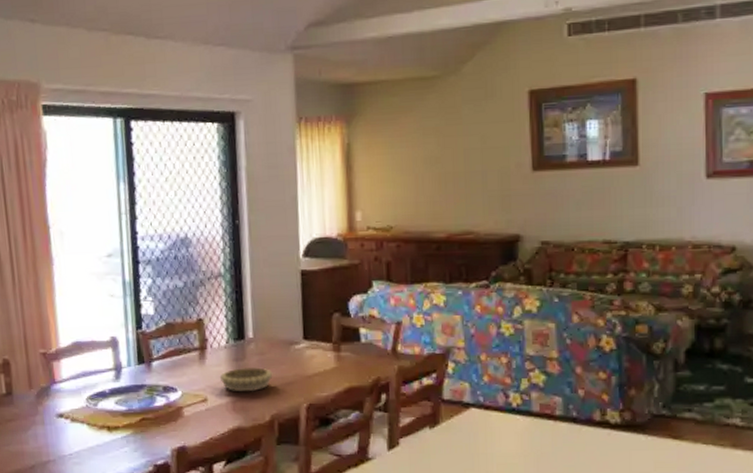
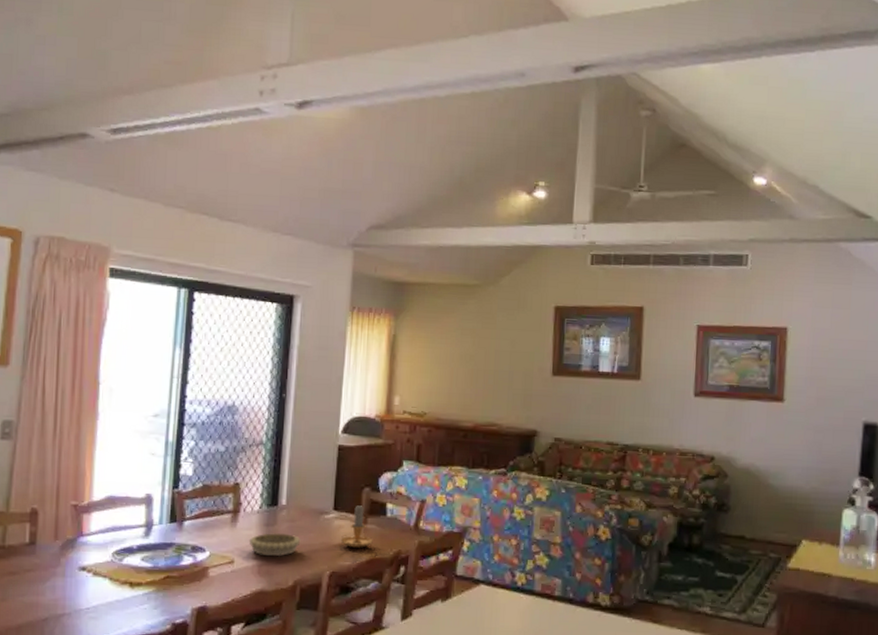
candle: none [314,333,349,378] -> present [340,505,373,548]

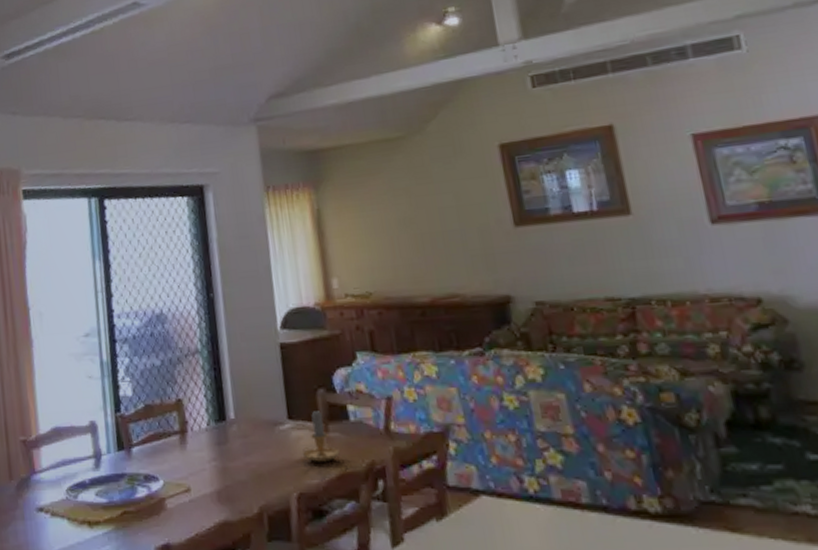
decorative bowl: present [249,533,301,557] -> none [202,452,259,480]

